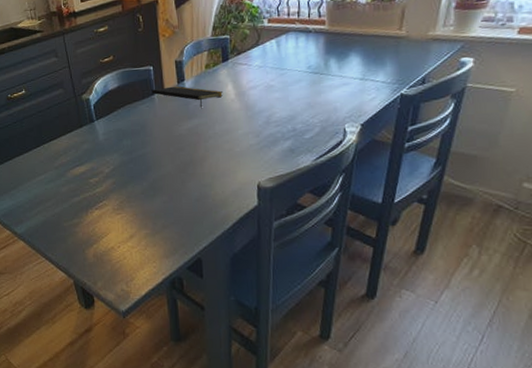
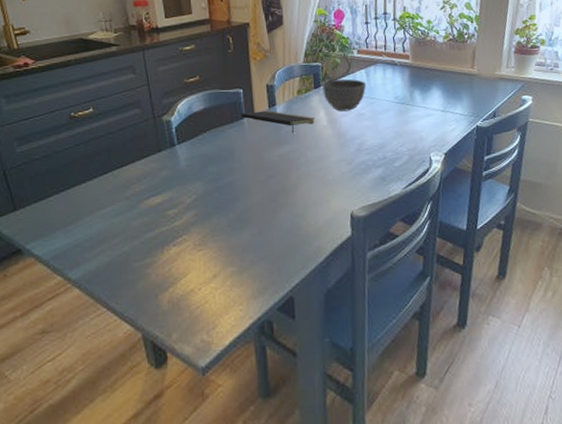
bowl: none [231,50,277,84] -> present [322,79,367,112]

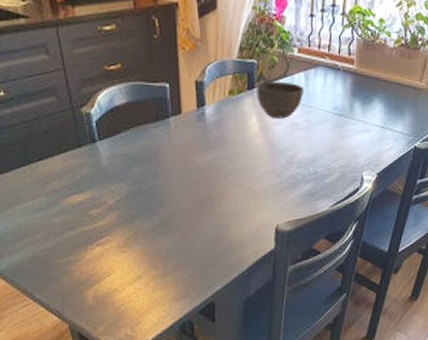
notepad: present [241,110,315,134] -> none [167,110,246,139]

